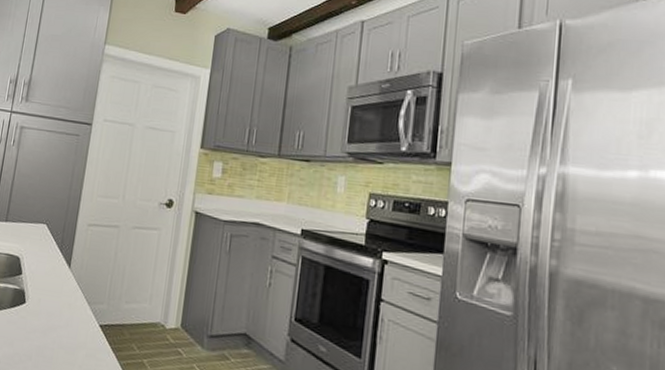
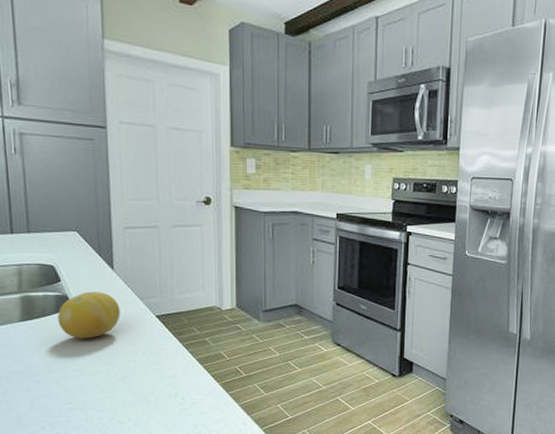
fruit: none [10,288,68,341] -> present [57,291,120,339]

